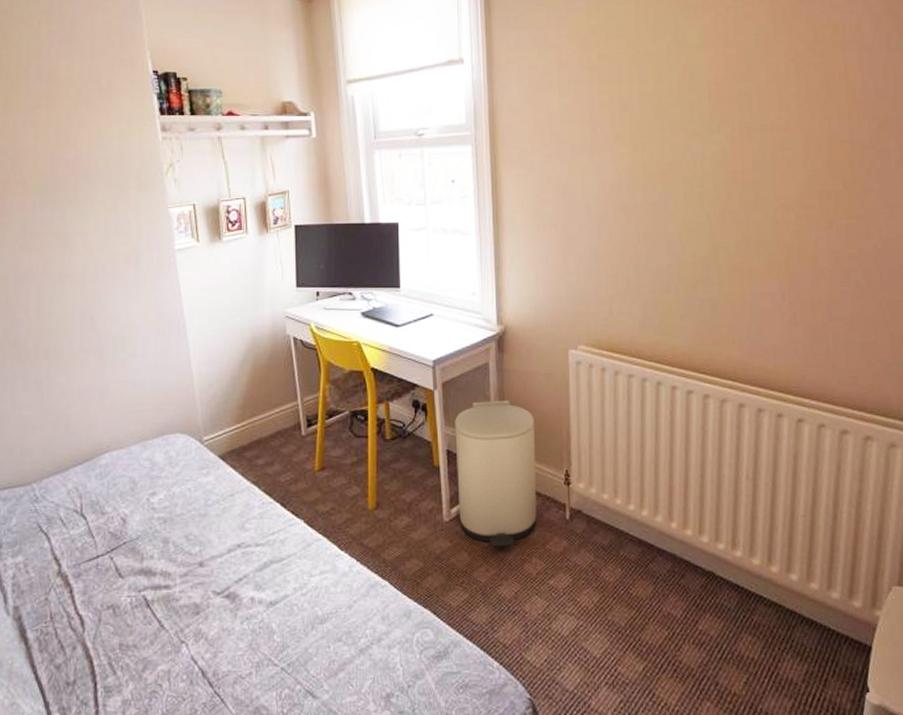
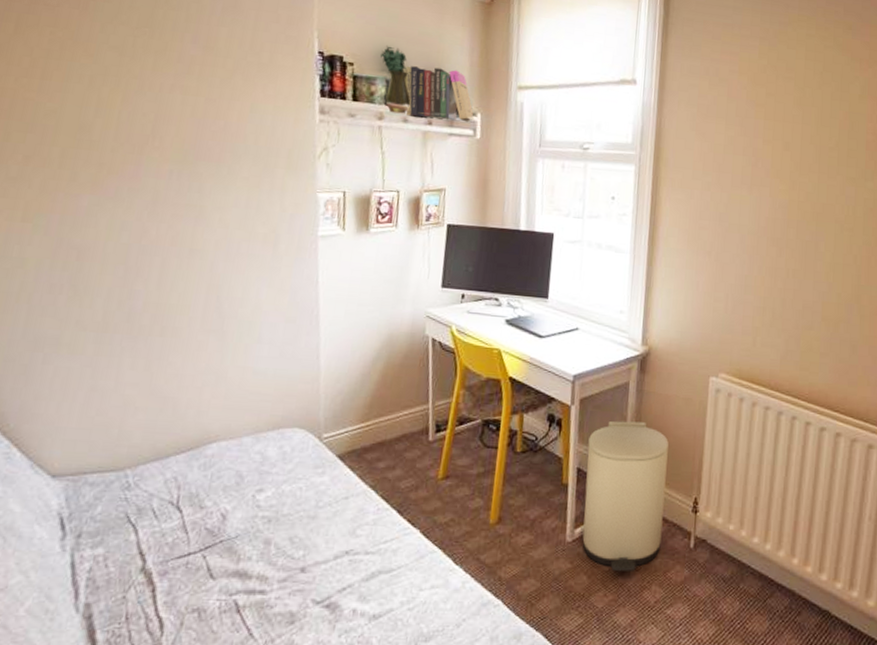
vase: none [212,56,246,122] -> present [381,46,411,114]
books: none [237,72,309,124] -> present [405,66,475,122]

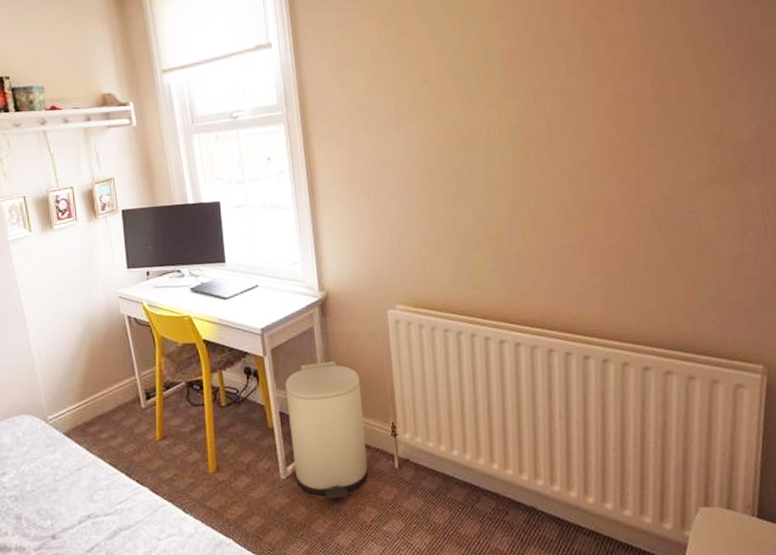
vase: present [381,46,411,114] -> none [32,54,68,117]
books: present [405,66,475,122] -> none [57,65,129,117]

